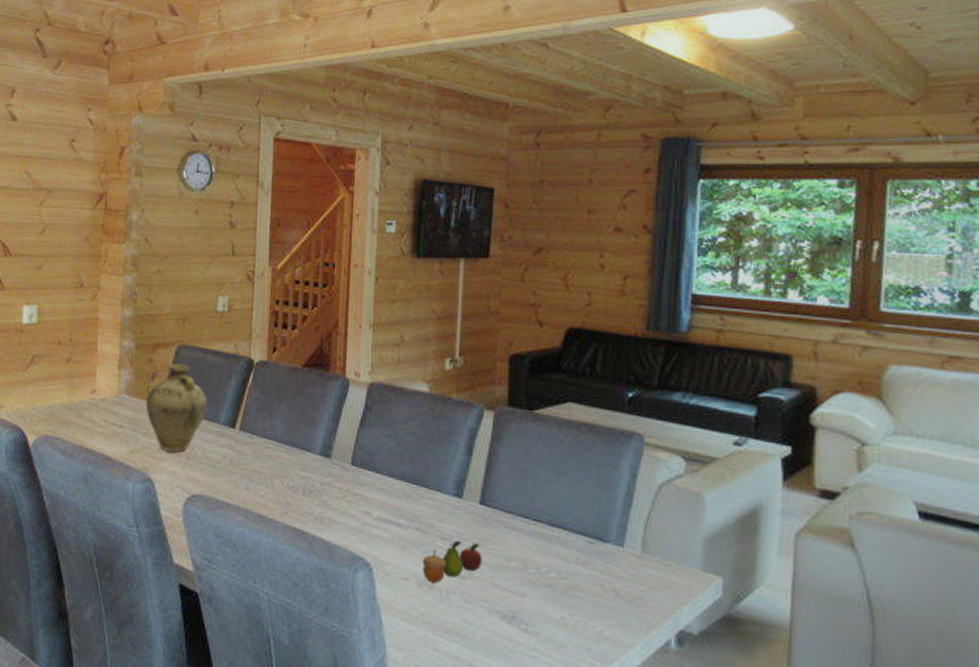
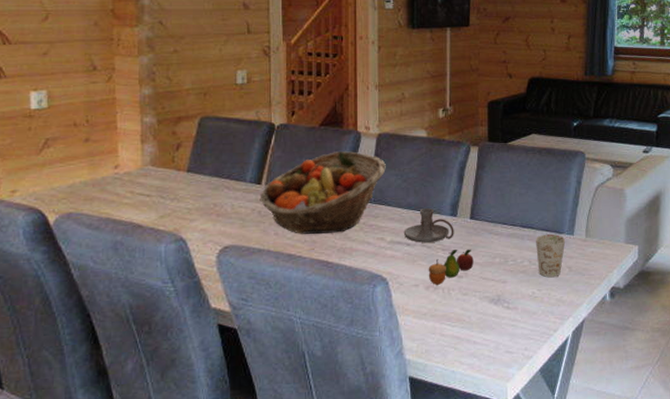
jug: present [145,363,208,453] -> none [172,133,234,213]
fruit basket: none [232,399,377,498] -> present [260,151,386,235]
candle holder: none [394,481,458,528] -> present [403,207,454,243]
mug: none [568,539,612,601] -> present [536,234,566,278]

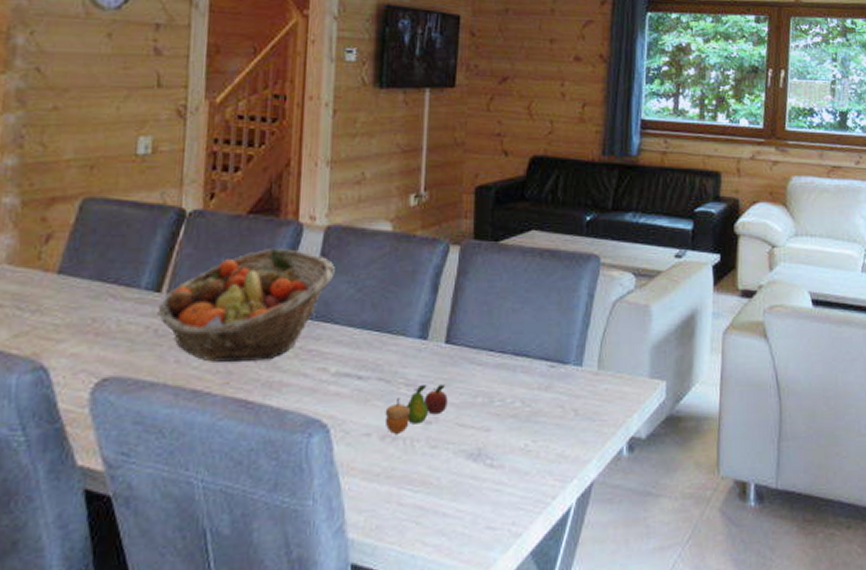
candle holder: present [403,207,454,243] -> none [354,327,423,375]
mug: present [536,234,566,278] -> none [532,364,572,424]

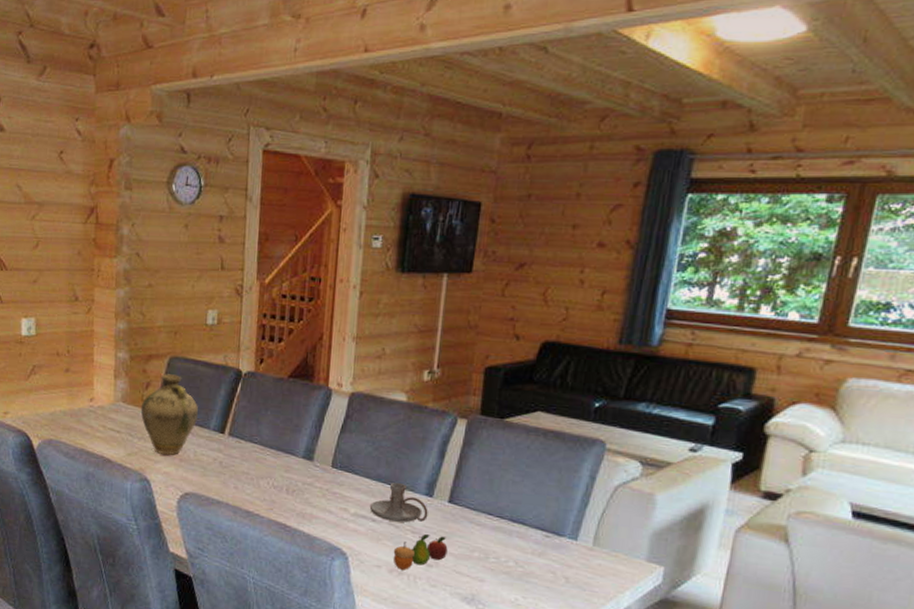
jug: none [36,221,124,331] -> present [140,374,199,456]
fruit basket: present [157,249,335,363] -> none [222,407,357,496]
candle holder: none [354,327,423,375] -> present [369,482,428,523]

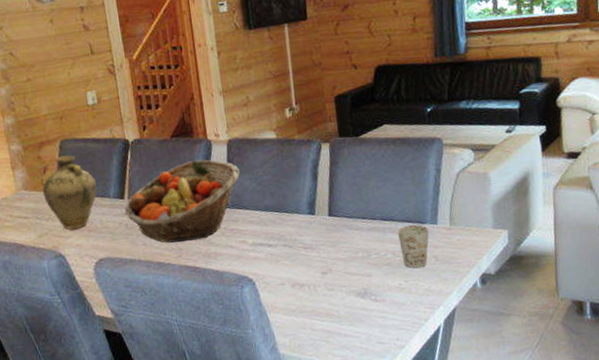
fruit basket: none [222,407,357,496] -> present [124,159,240,243]
candle holder: present [369,482,428,523] -> none [264,208,314,243]
fruit: present [393,534,448,570] -> none [292,246,337,283]
mug: none [525,533,566,586] -> present [398,224,430,269]

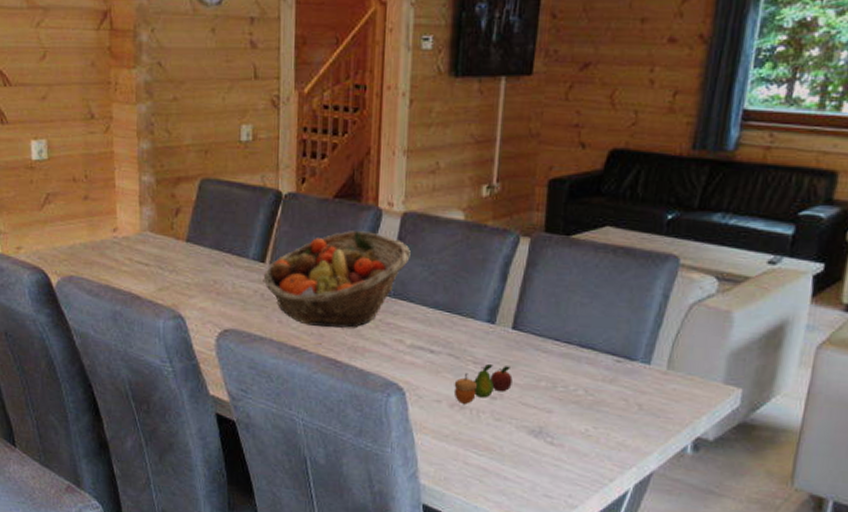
jug: present [42,155,97,230] -> none [170,198,236,289]
fruit: none [292,246,337,283] -> present [454,364,513,404]
mug: present [398,224,430,269] -> none [596,358,639,415]

